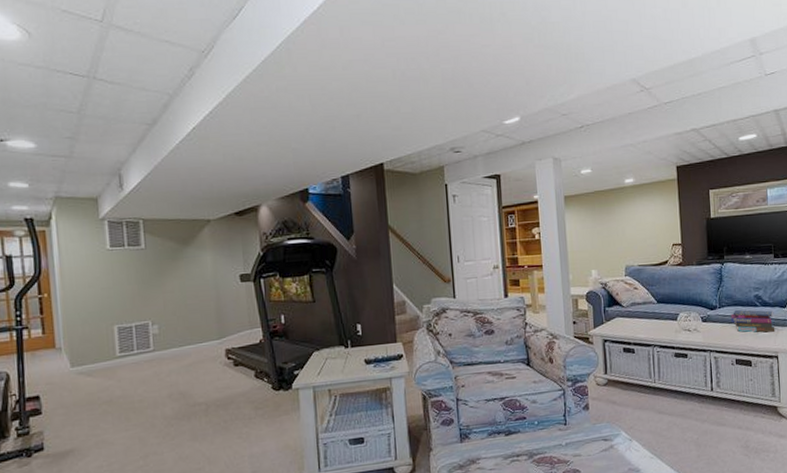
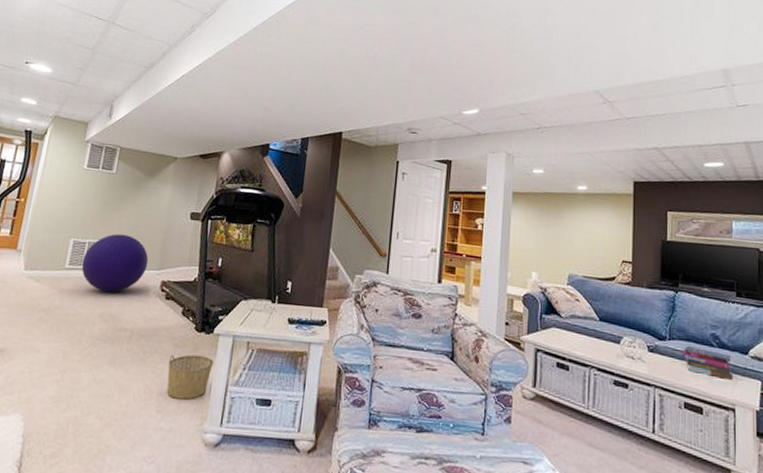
exercise ball: none [133,310,207,373] -> present [81,234,149,293]
basket: none [252,411,299,457] -> present [166,354,214,400]

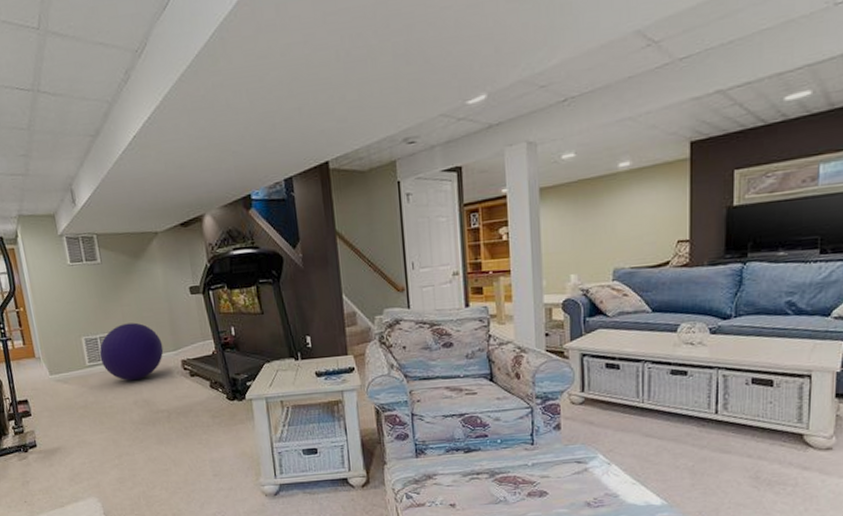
basket: present [166,354,214,400] -> none [210,421,254,462]
books: present [681,345,733,381] -> none [749,319,811,348]

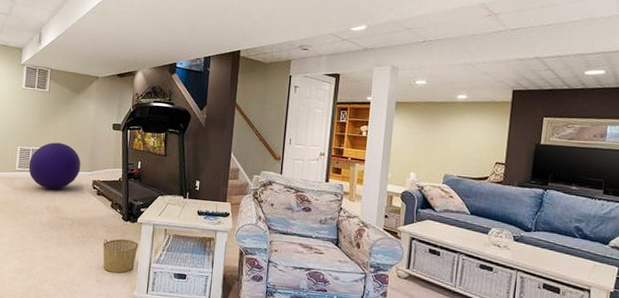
basket: none [210,421,254,462] -> present [102,238,139,273]

